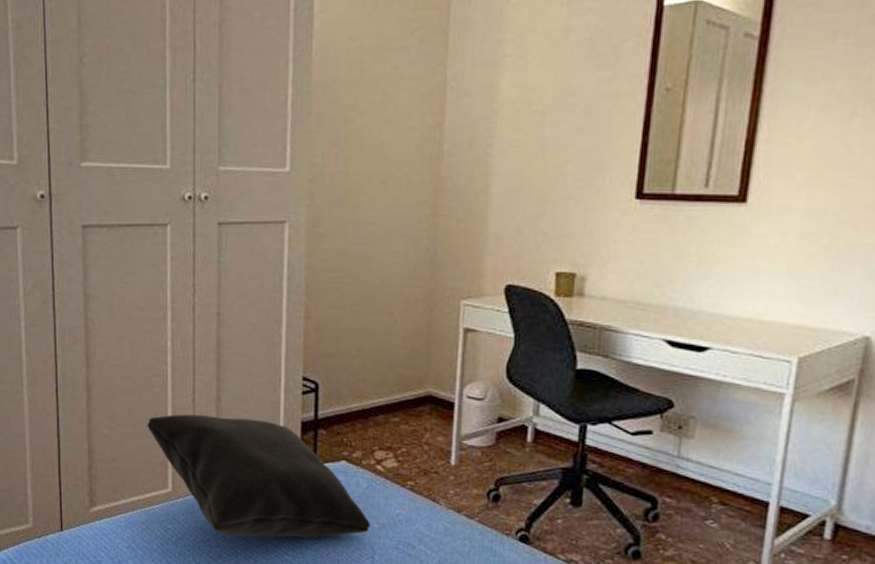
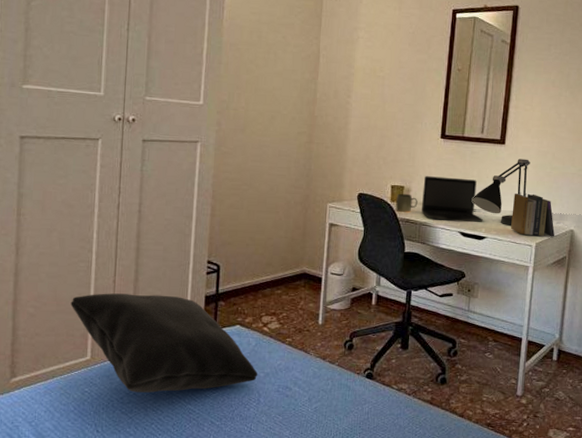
mug: none [563,283,598,313] -> present [396,193,418,213]
laptop: none [603,257,706,325] -> present [422,176,483,222]
desk lamp: none [686,224,793,332] -> present [471,158,531,227]
books: none [754,279,835,349] -> present [511,193,555,237]

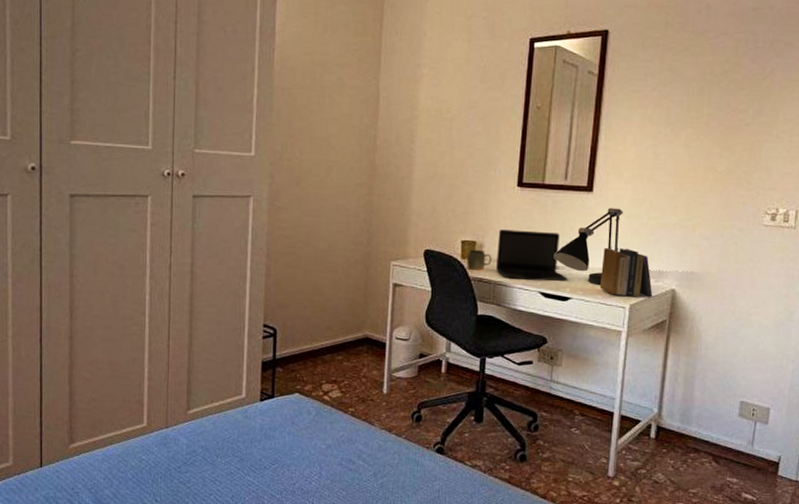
cushion: present [70,293,258,393] -> none [125,358,320,463]

